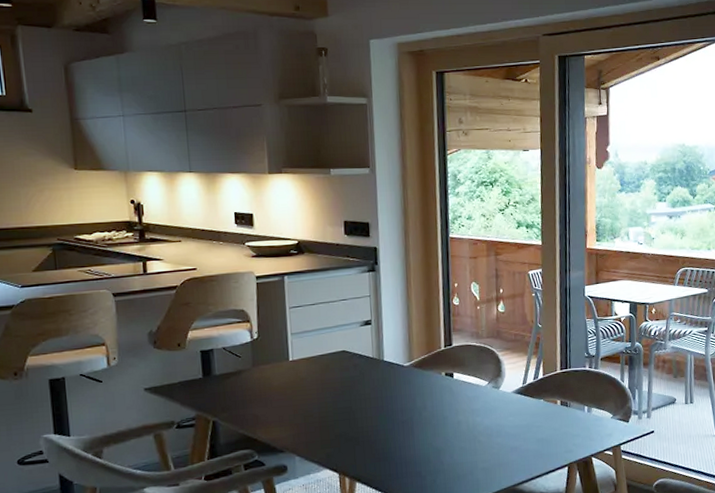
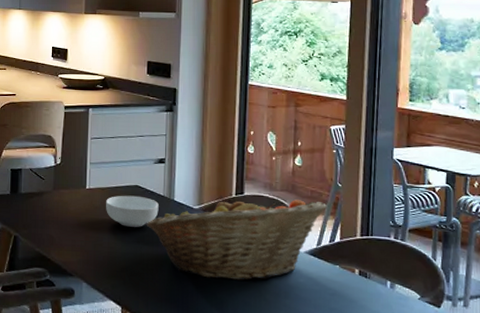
cereal bowl: none [312,361,369,394] -> present [106,195,159,227]
fruit basket: none [358,343,529,431] -> present [147,195,327,281]

